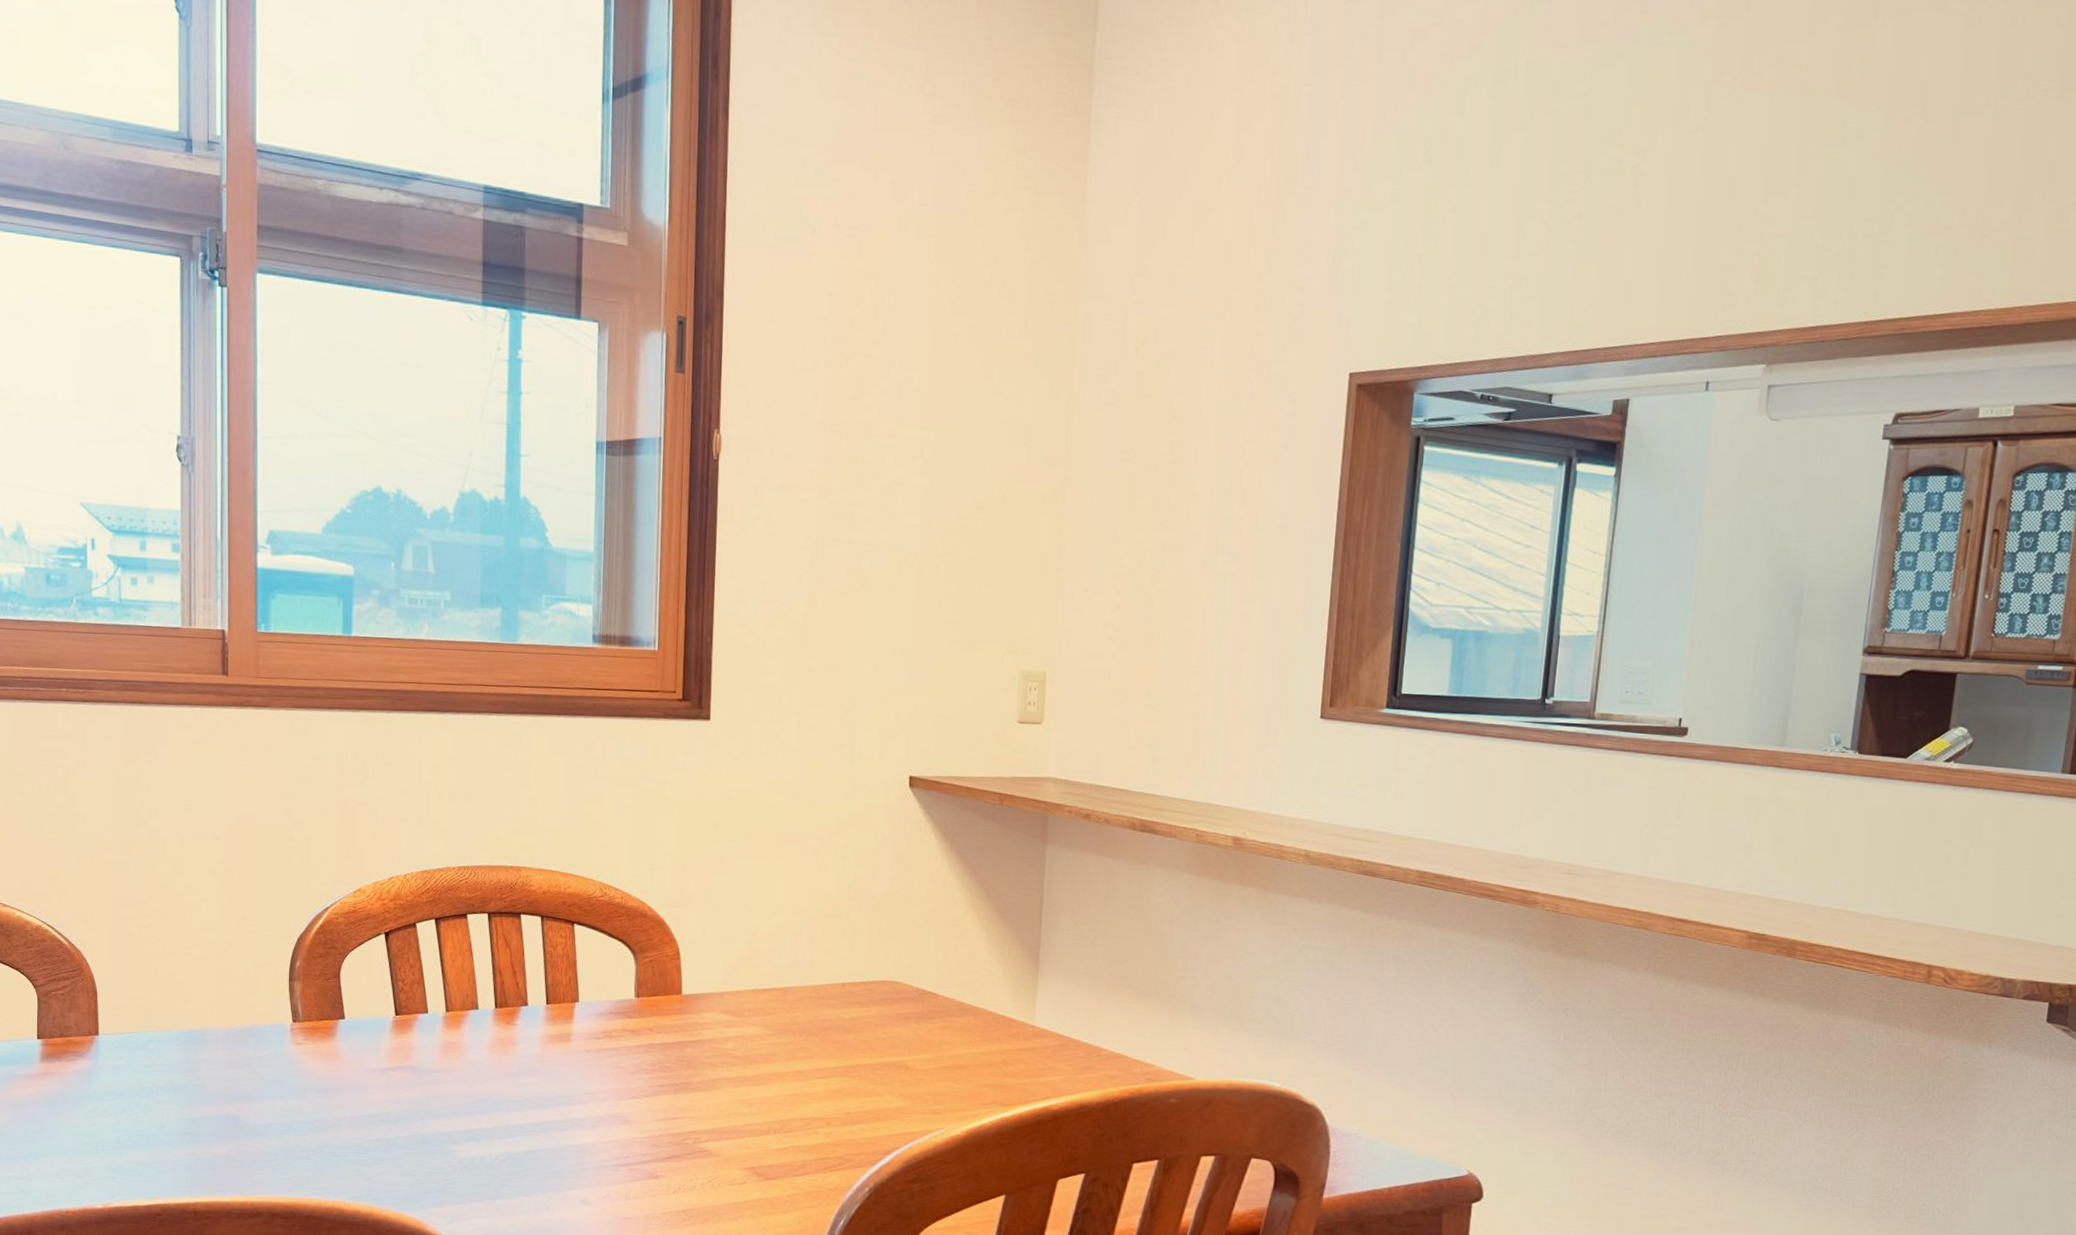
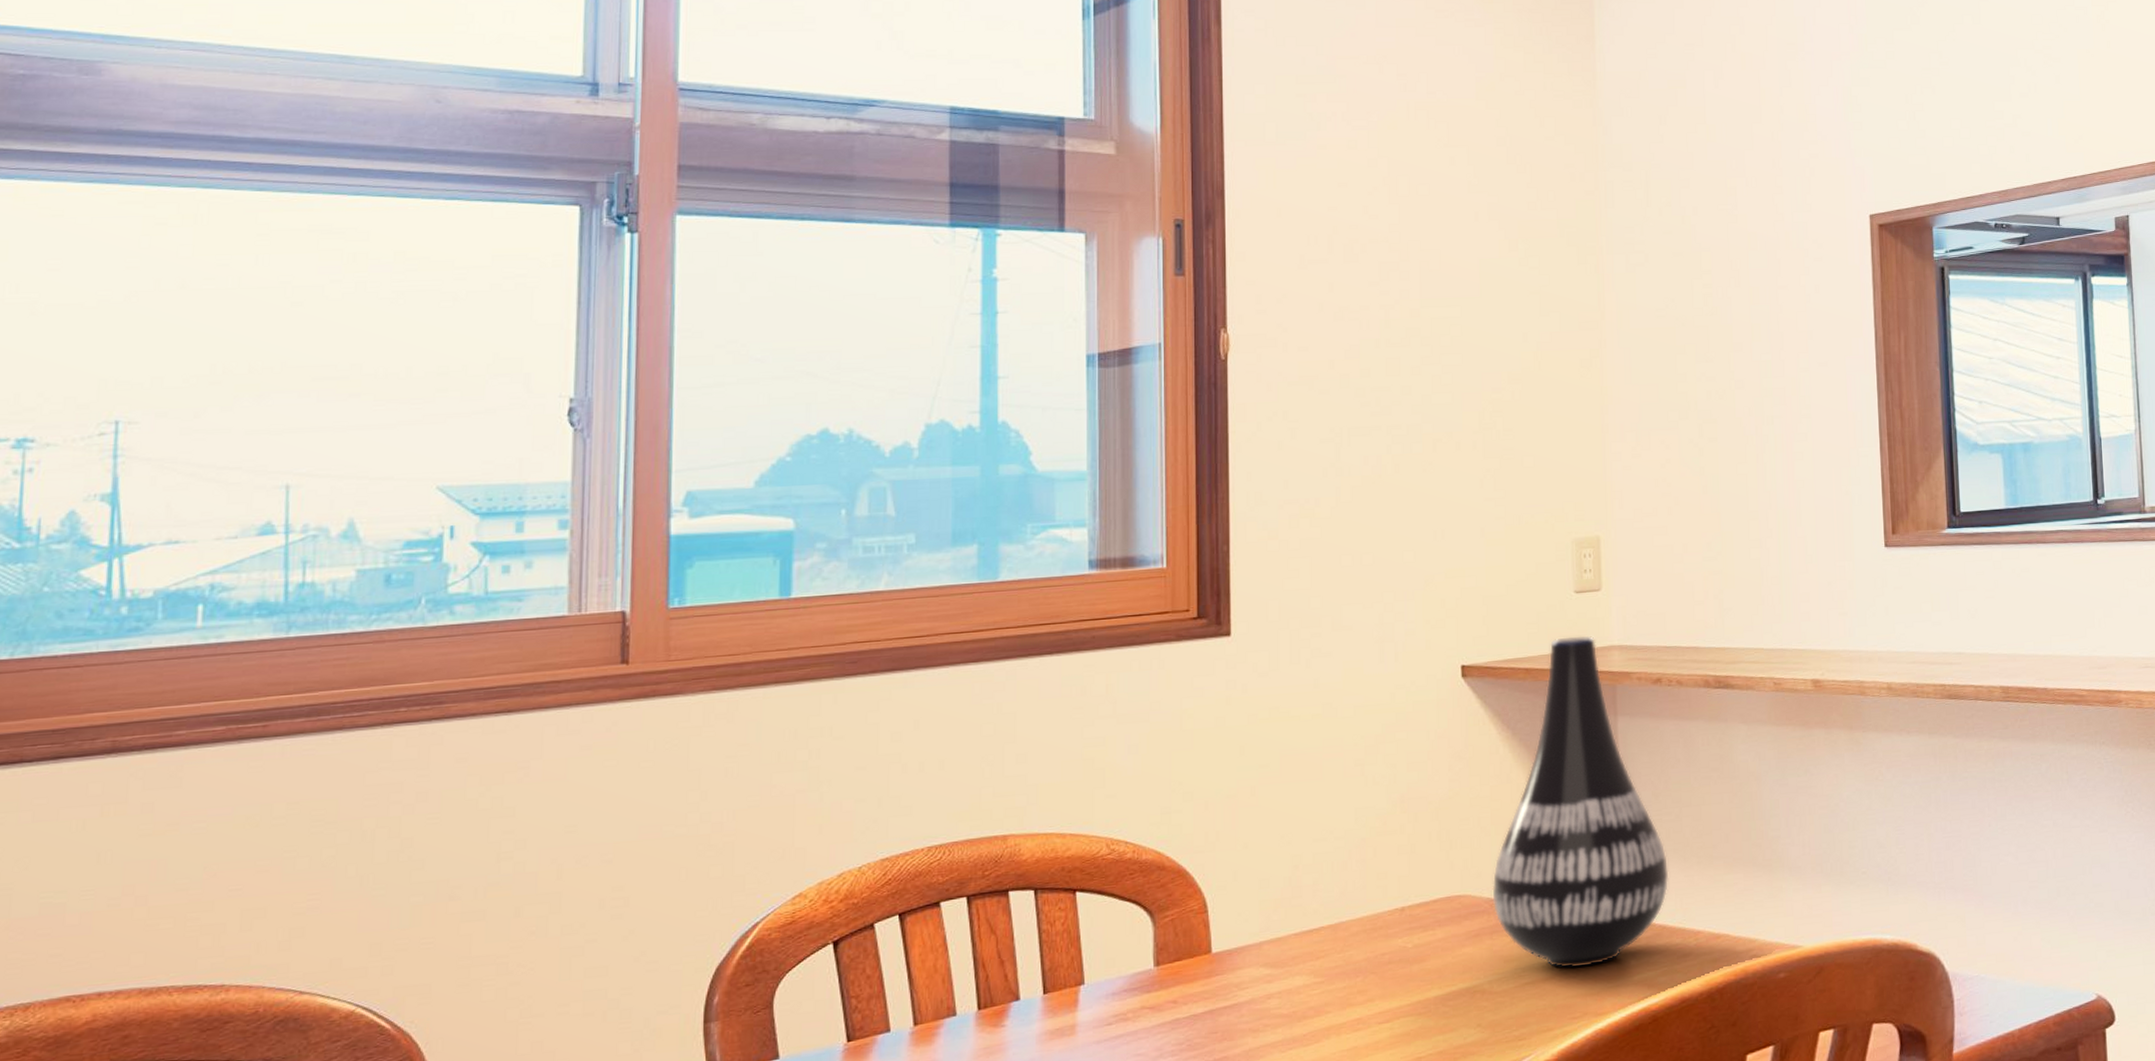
vase: none [921,763,1080,1063] -> present [1492,635,1669,969]

